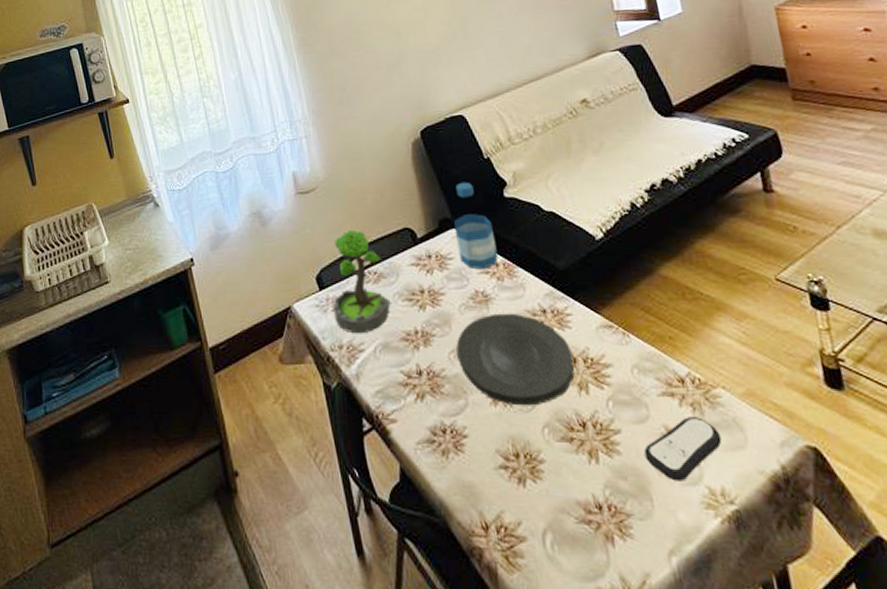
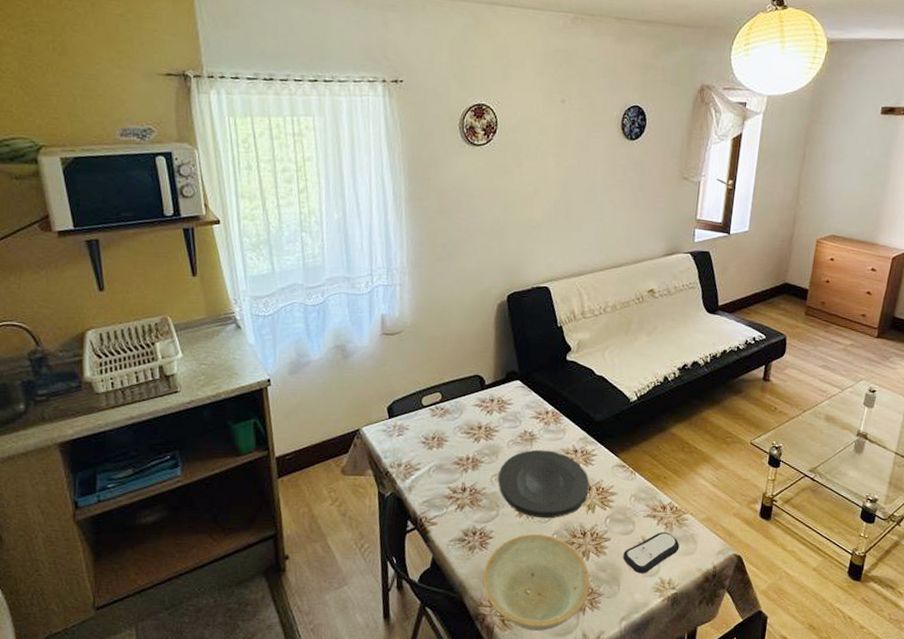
plant: present [333,229,391,334] -> none [398,371,451,456]
bottle: present [454,182,498,270] -> none [517,343,551,416]
dish: none [466,428,613,574] -> present [483,533,591,632]

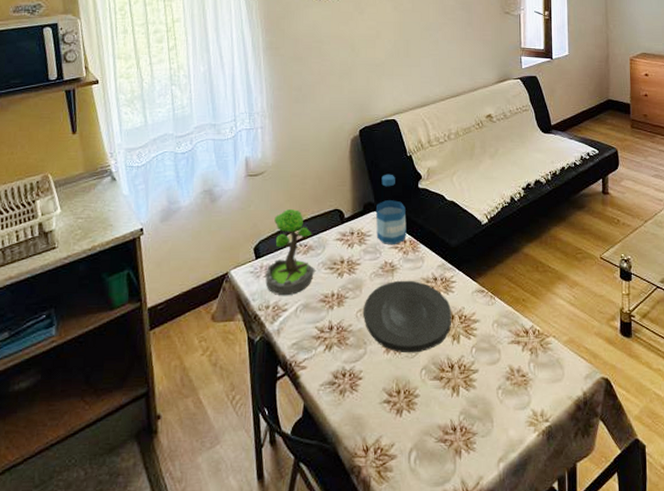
plant: none [398,371,451,456] -> present [265,208,315,296]
dish: present [483,533,591,632] -> none [356,370,463,482]
bottle: none [517,343,551,416] -> present [375,174,407,245]
remote control: present [623,532,680,574] -> none [493,359,547,407]

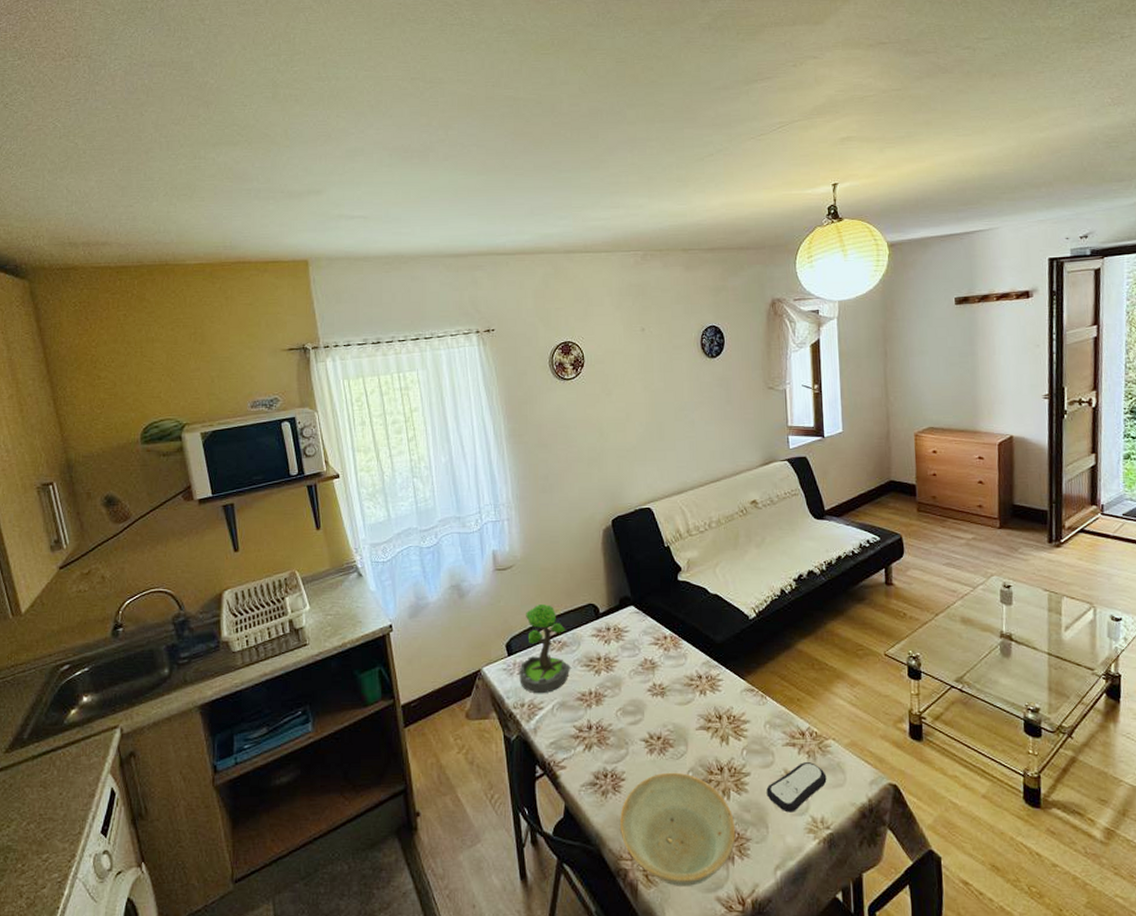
dish: none [356,370,463,482] -> present [620,772,736,887]
plate: present [363,280,452,353] -> none [624,678,720,755]
bottle: present [375,174,407,245] -> none [632,566,667,642]
remote control: none [493,359,547,407] -> present [766,762,827,813]

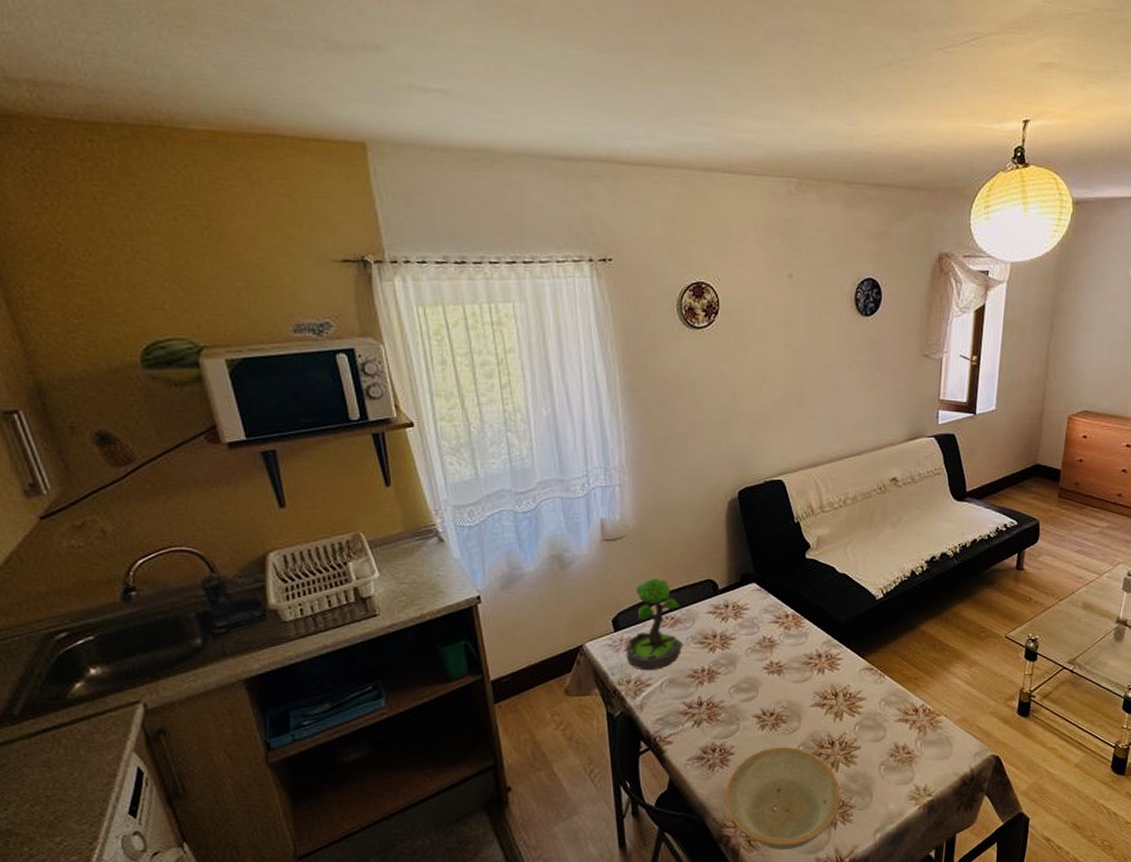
remote control: present [766,762,827,813] -> none [874,737,934,782]

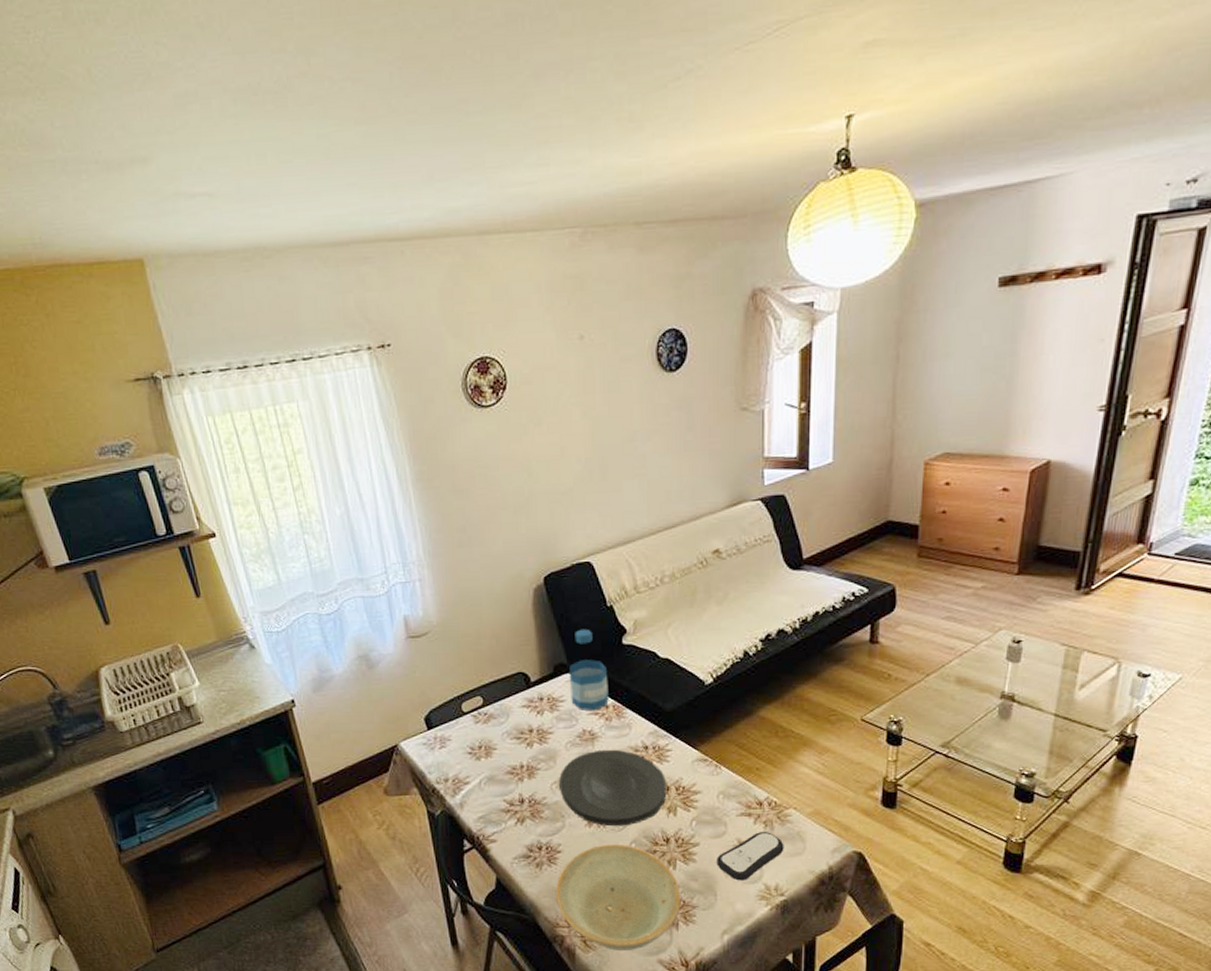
plant: present [626,578,683,671] -> none [441,673,499,769]
plate: none [737,656,836,730] -> present [559,749,667,827]
bottle: none [754,542,790,620] -> present [568,629,609,711]
remote control: none [874,737,934,782] -> present [717,832,784,881]

